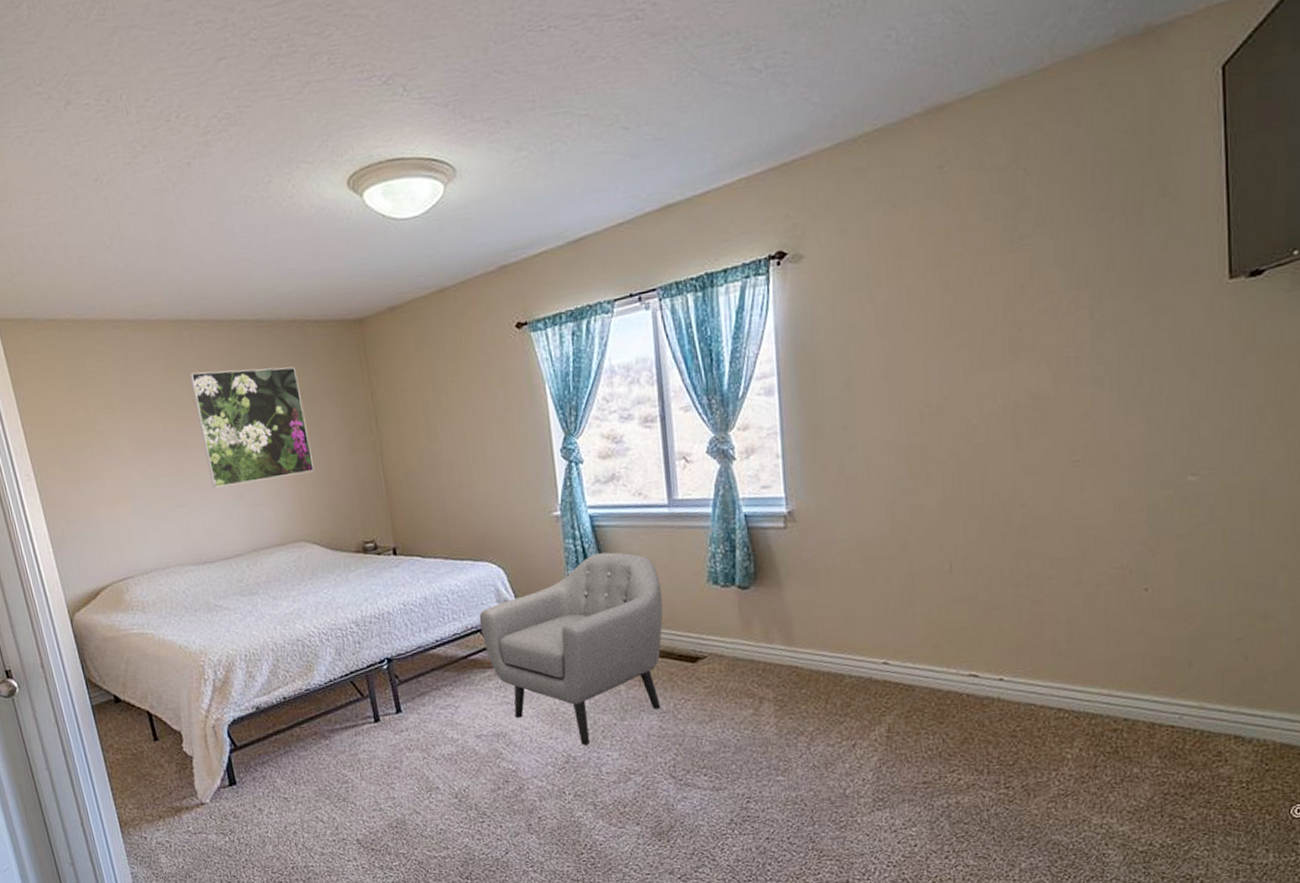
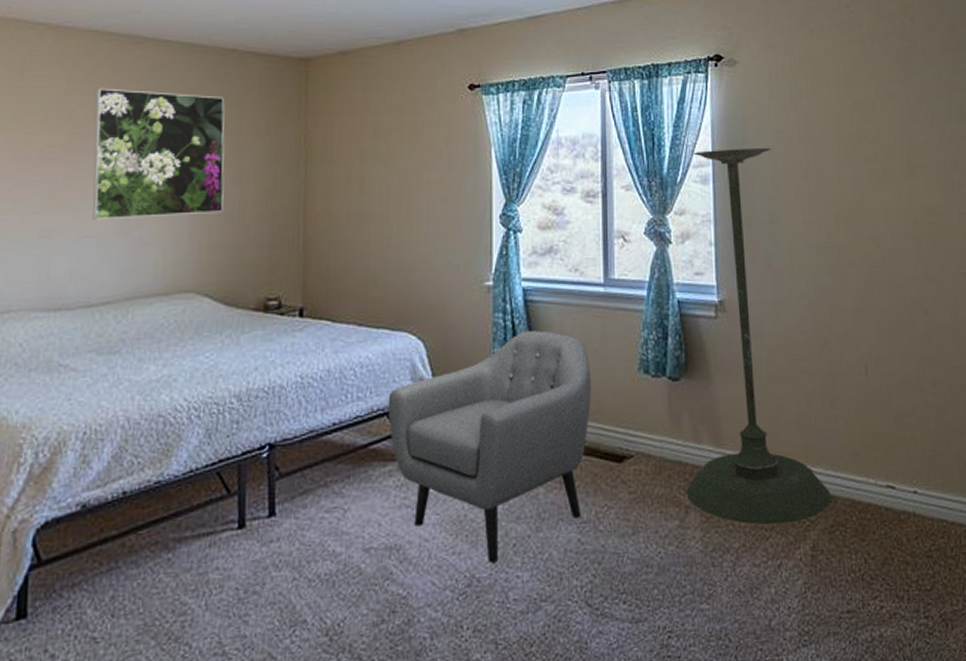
plant stand: none [755,349,909,712] -> present [687,148,832,526]

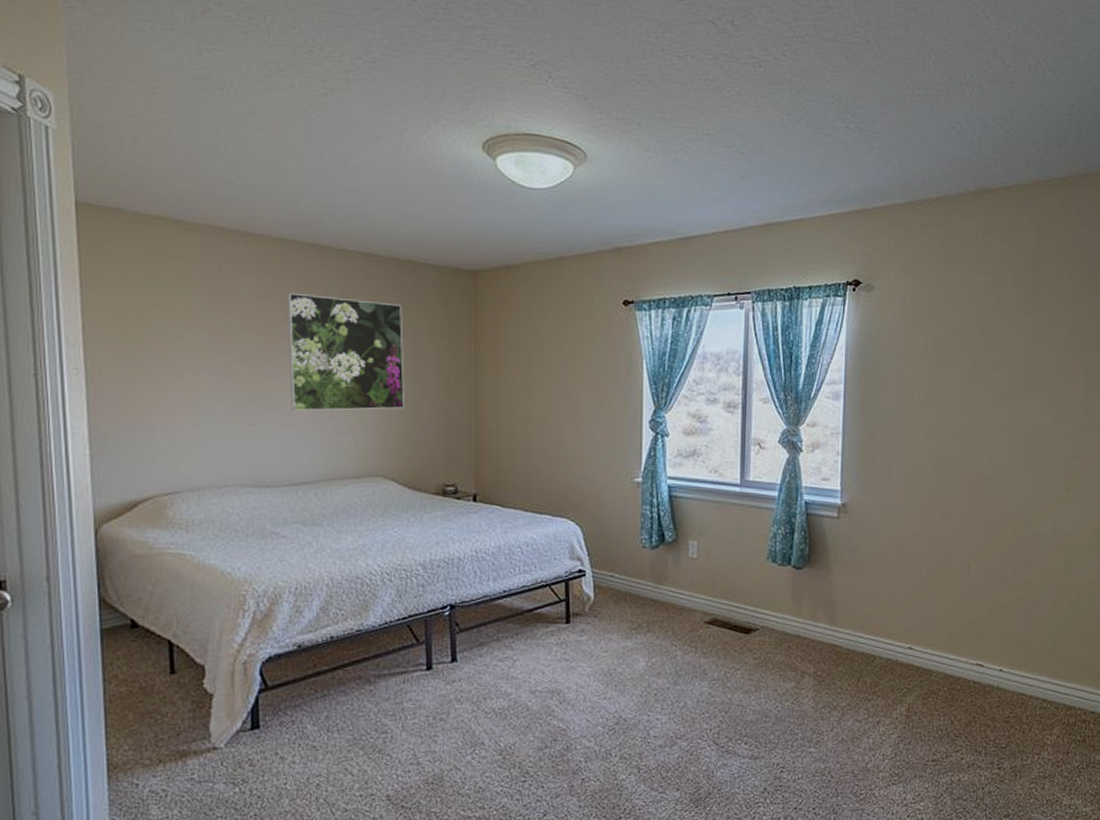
armchair: present [388,330,591,563] -> none [550,522,725,707]
plant stand: present [687,148,832,526] -> none [803,368,928,690]

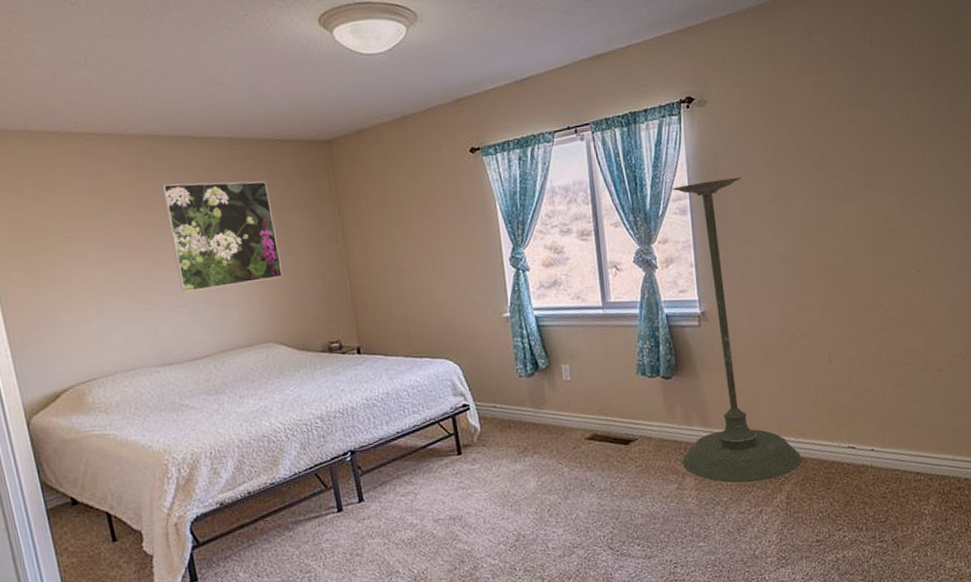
plant stand: none [803,368,928,690] -> present [672,178,802,484]

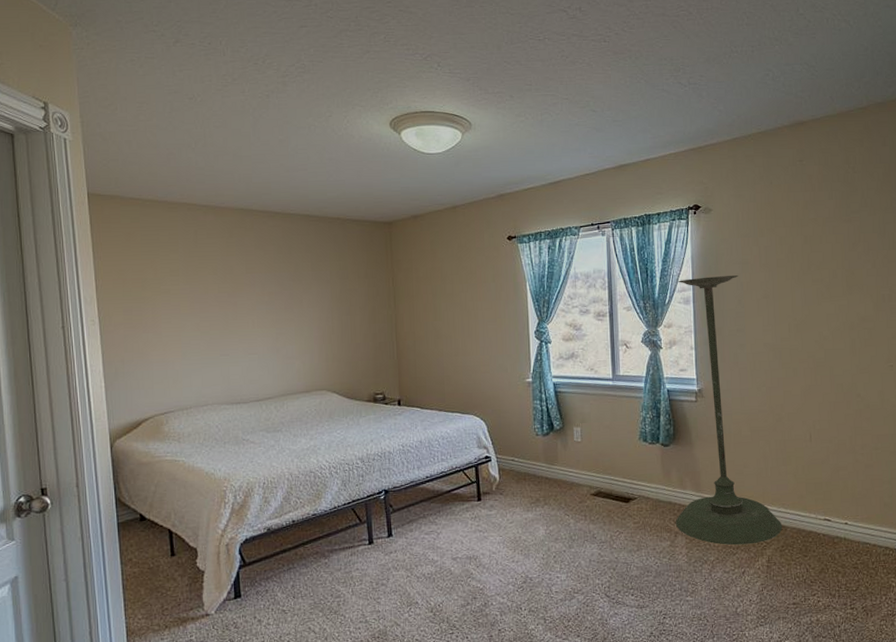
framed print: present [161,181,283,293] -> none [246,250,340,343]

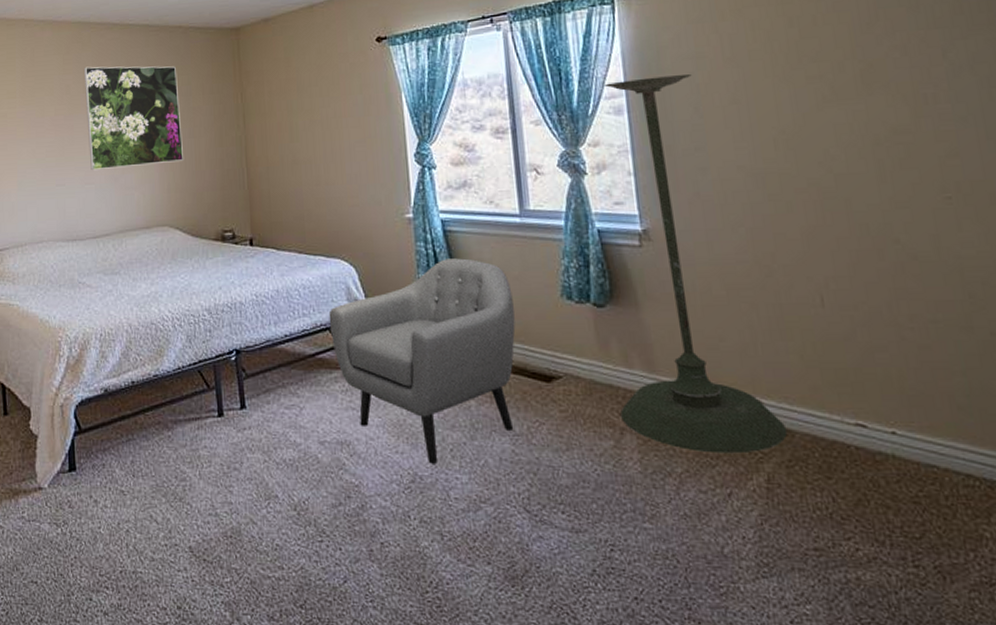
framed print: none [246,250,340,343] -> present [83,66,183,171]
armchair: none [462,412,605,568] -> present [328,258,516,464]

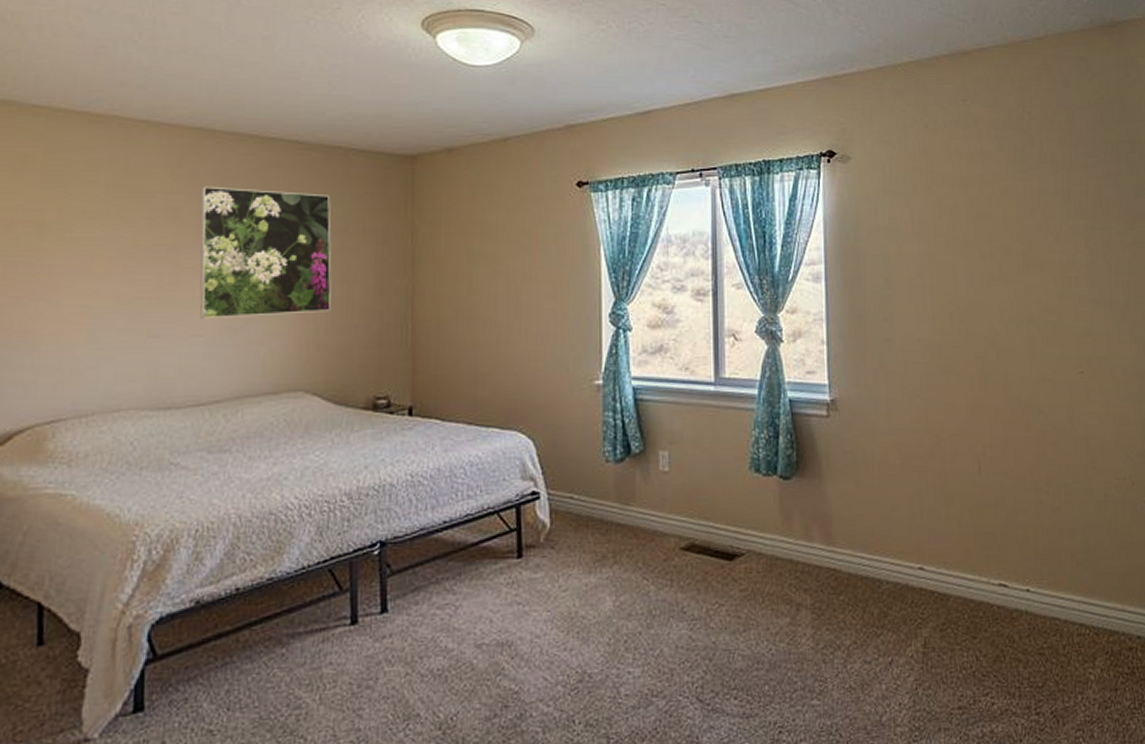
armchair: present [328,258,516,464] -> none [498,429,702,659]
plant stand: present [604,74,788,454] -> none [798,246,944,623]

